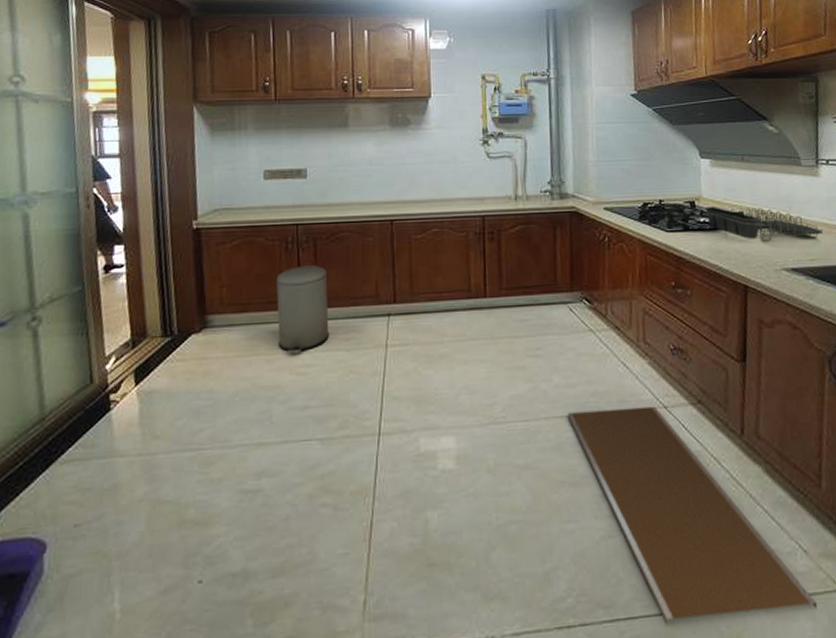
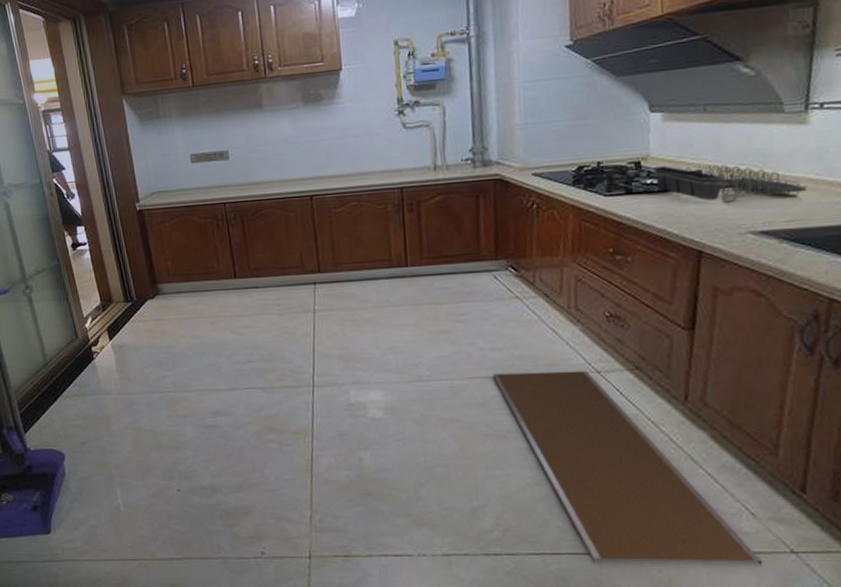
pedal bin: present [276,265,329,354] -> none [211,239,262,317]

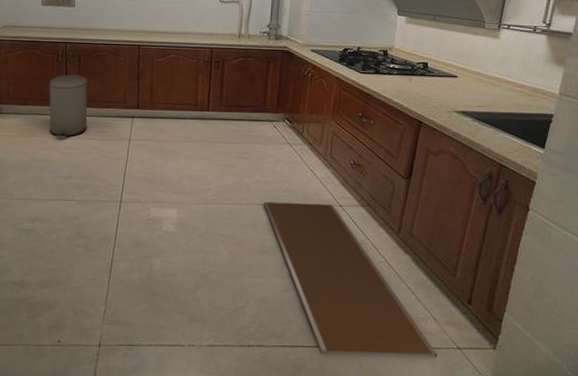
pedal bin: none [211,239,262,317] -> present [49,74,88,138]
dish rack: present [653,164,808,202] -> none [395,56,494,89]

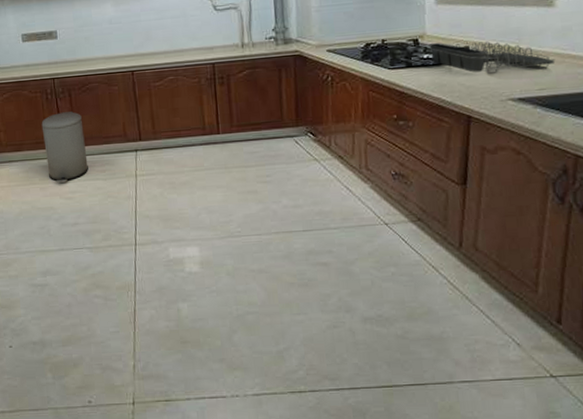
door mat: present [263,202,437,359] -> none [295,223,527,396]
dish rack: none [395,56,494,89] -> present [429,41,555,74]

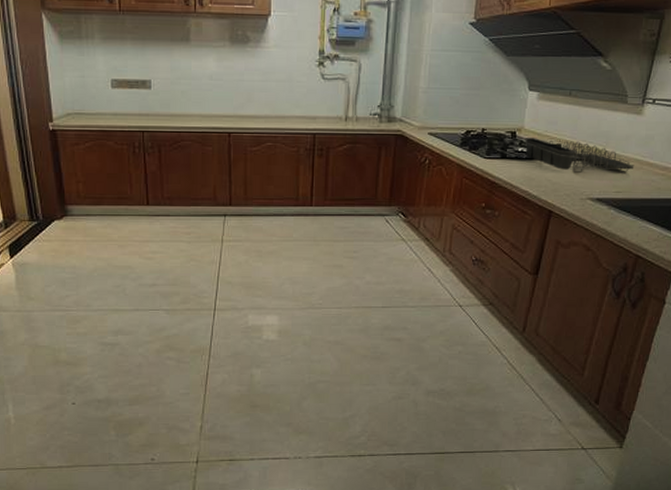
pedal bin: present [41,111,88,183] -> none [125,168,173,242]

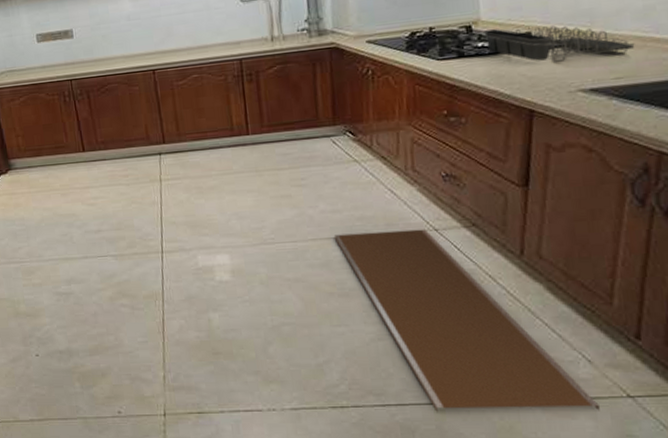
door mat: none [374,304,561,461] -> present [333,229,600,413]

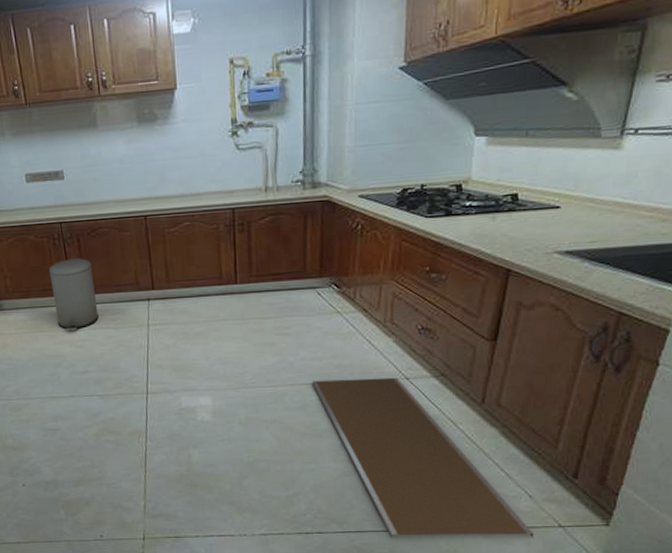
pedal bin: none [60,114,110,189] -> present [49,258,99,331]
dish rack: present [484,25,635,62] -> none [473,188,613,224]

